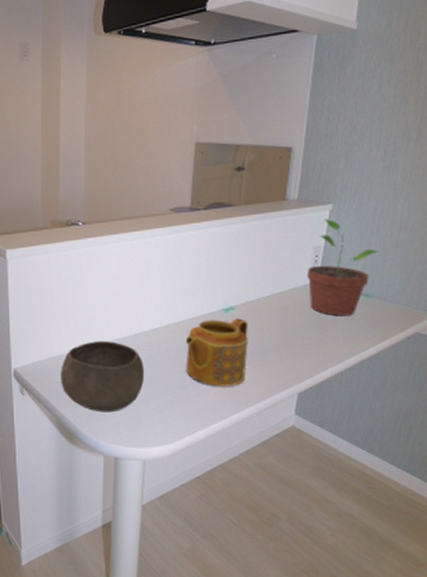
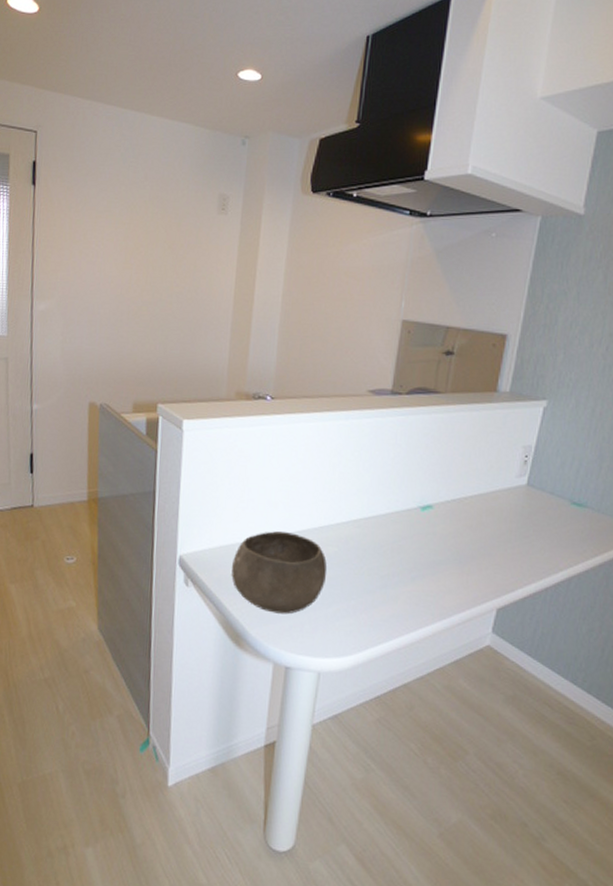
teapot: present [185,318,248,387] -> none [373,517,446,596]
potted plant: present [307,219,379,315] -> none [514,416,594,526]

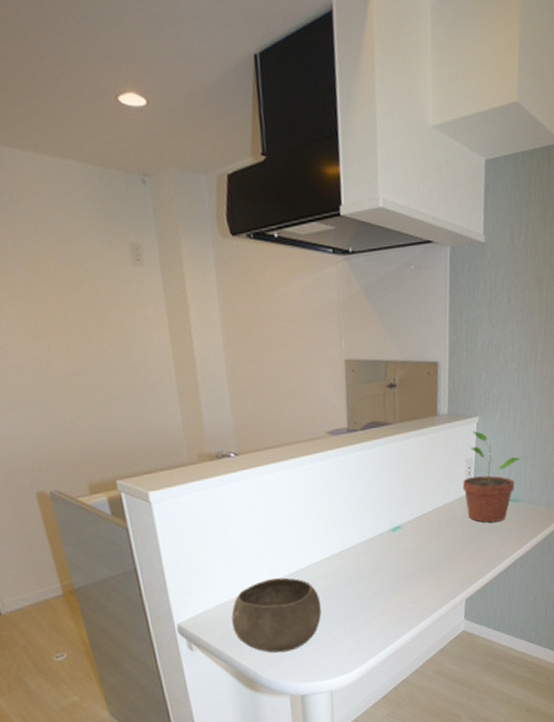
potted plant: none [514,416,594,526] -> present [462,431,521,523]

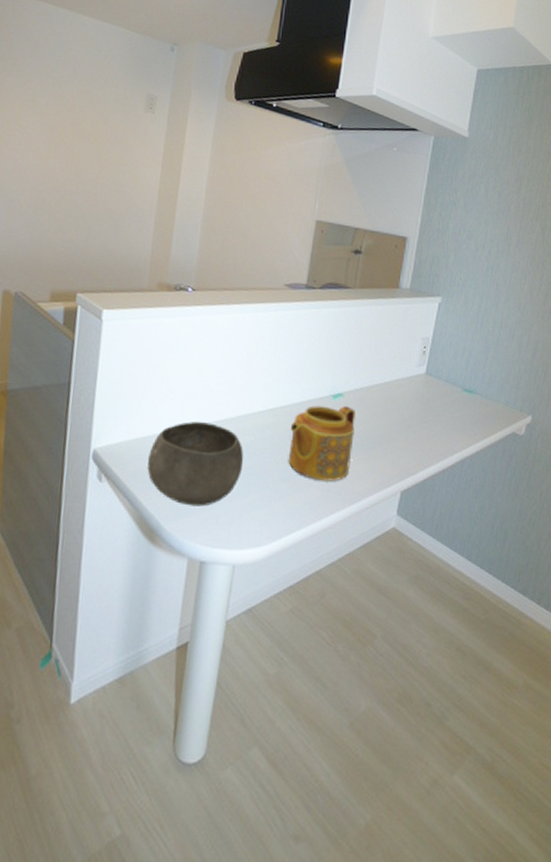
teapot: none [358,536,418,607] -> present [288,405,355,482]
potted plant: present [462,431,521,523] -> none [415,311,481,411]

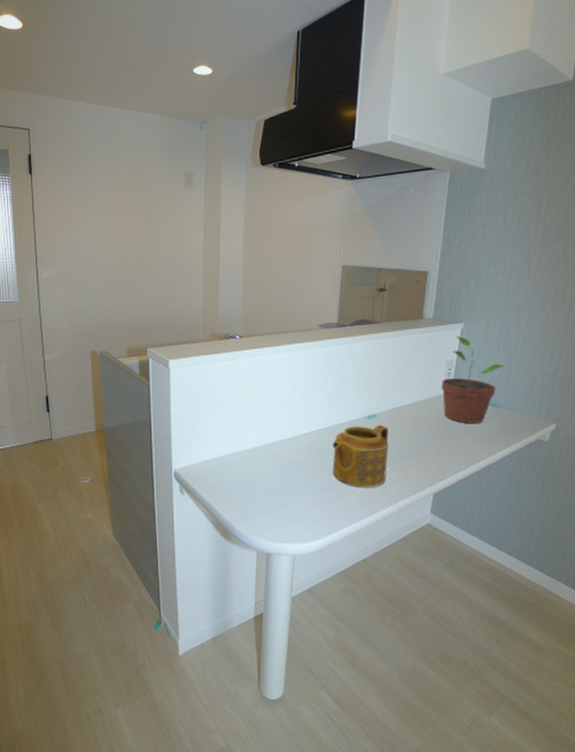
bowl: present [147,421,244,507] -> none [218,444,295,511]
potted plant: none [415,311,481,411] -> present [441,336,504,423]

